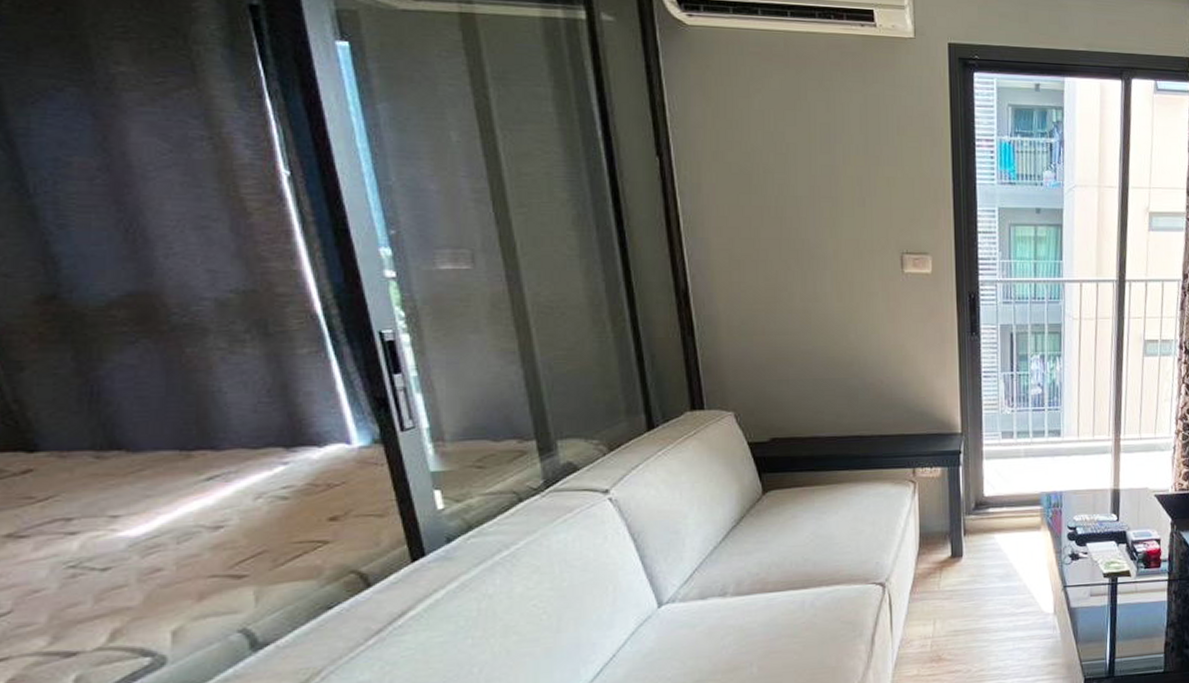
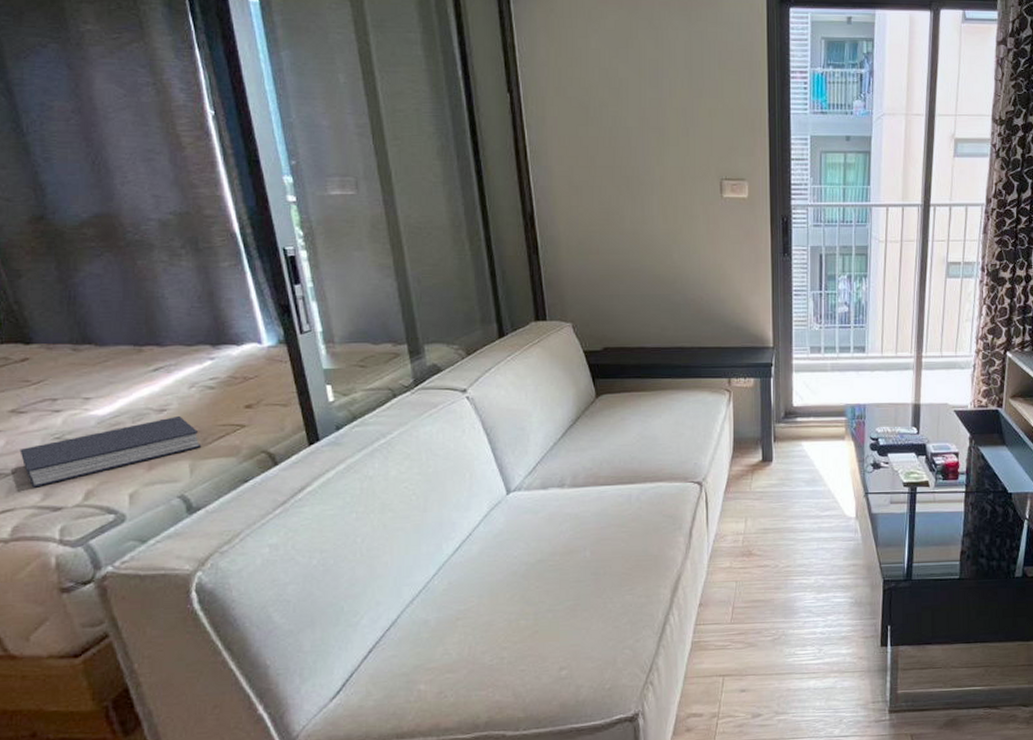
book: none [18,532,271,630] -> present [19,415,202,488]

